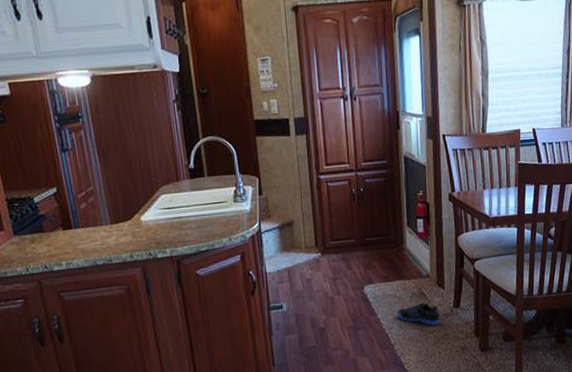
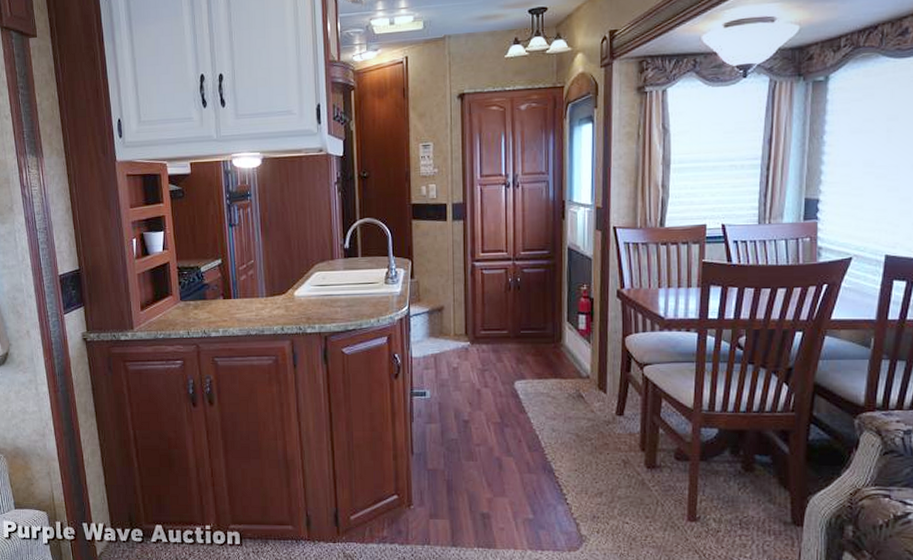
sneaker: present [397,302,440,325] -> none [550,405,599,432]

